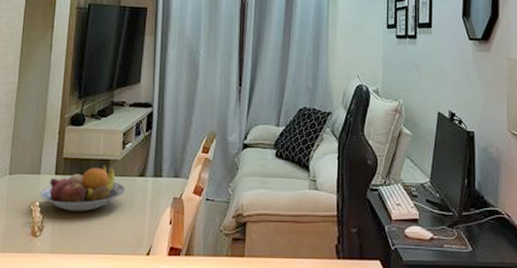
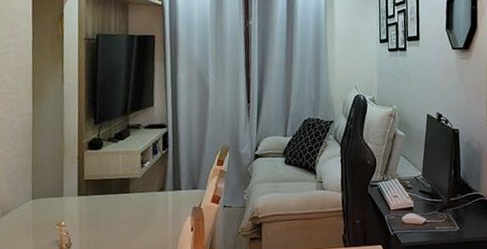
fruit bowl: present [40,165,126,212] -> none [64,183,147,228]

